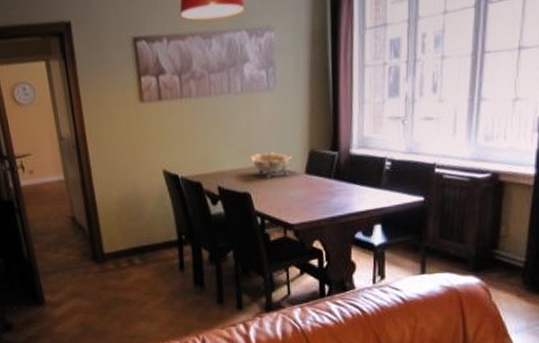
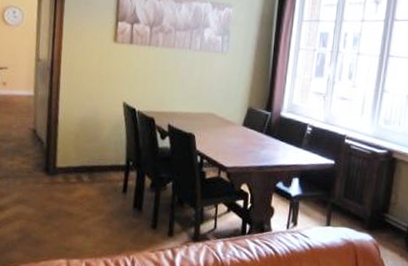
decorative bowl: present [250,152,292,179] -> none [199,102,234,125]

